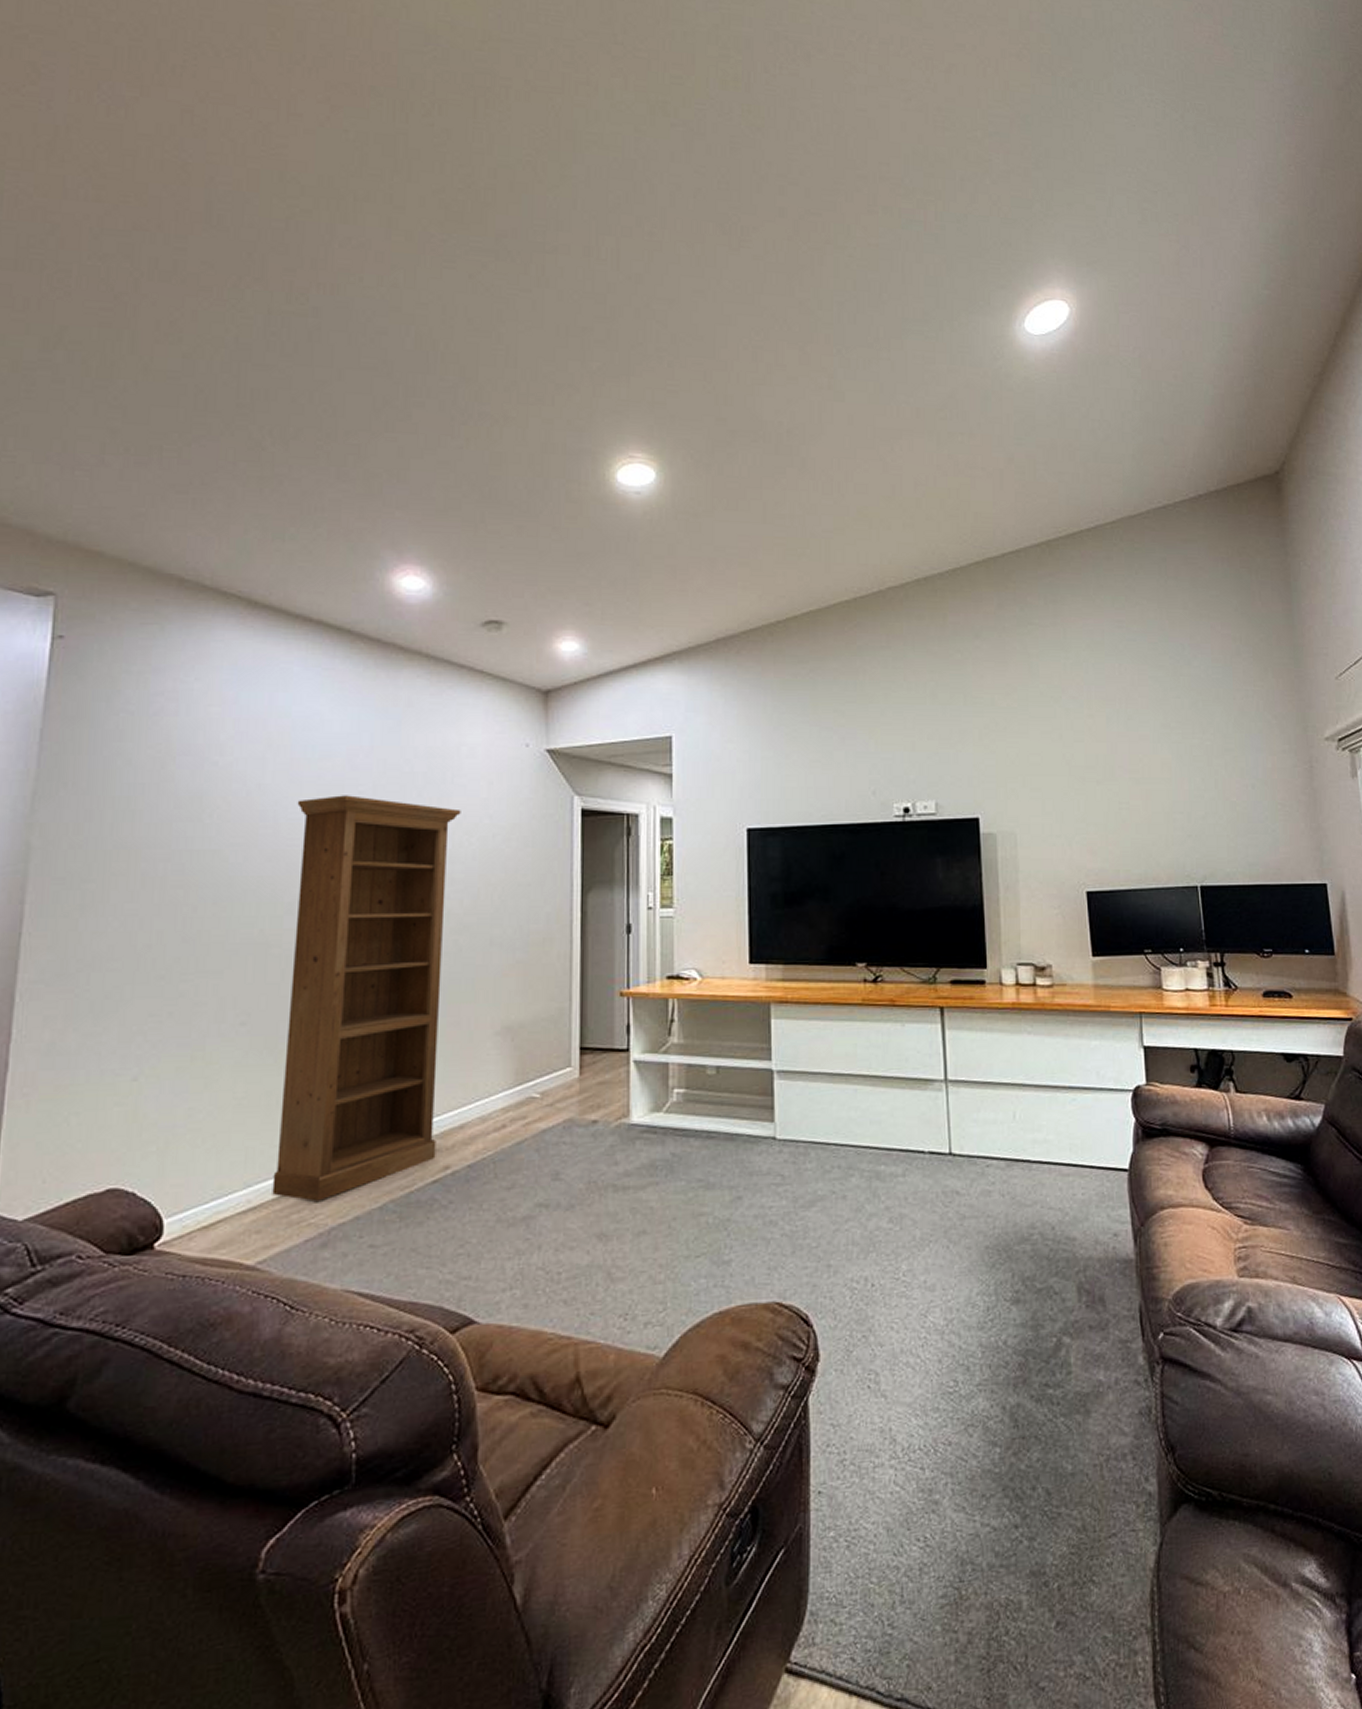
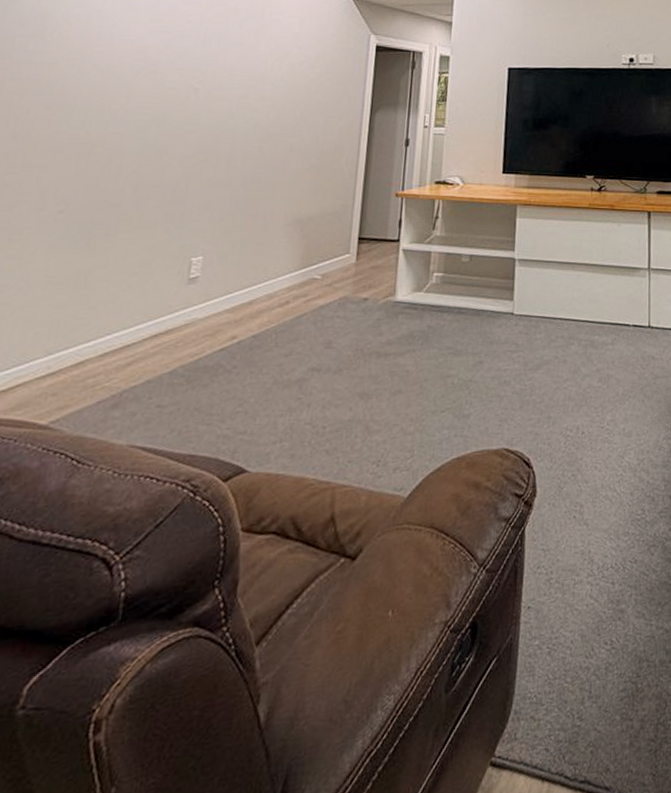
bookshelf: present [272,795,461,1202] -> none [71,23,275,367]

